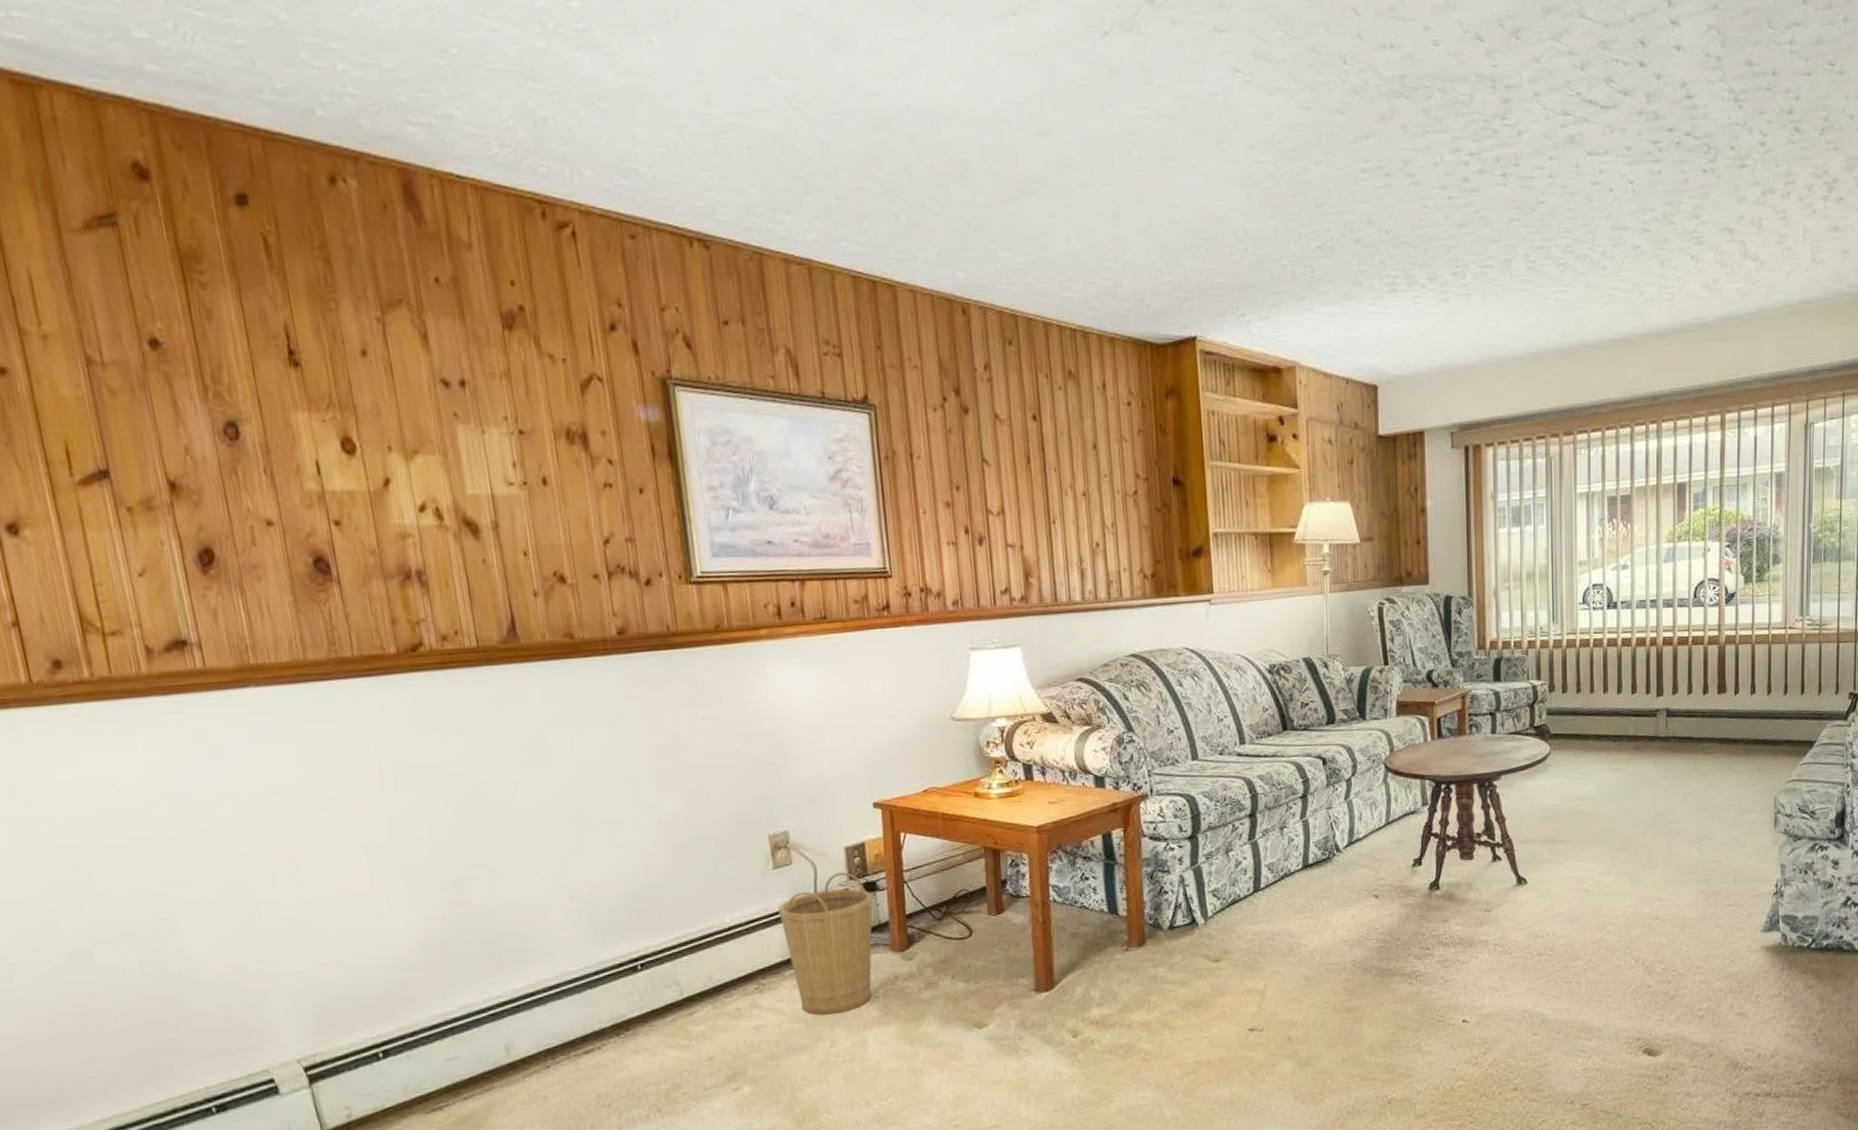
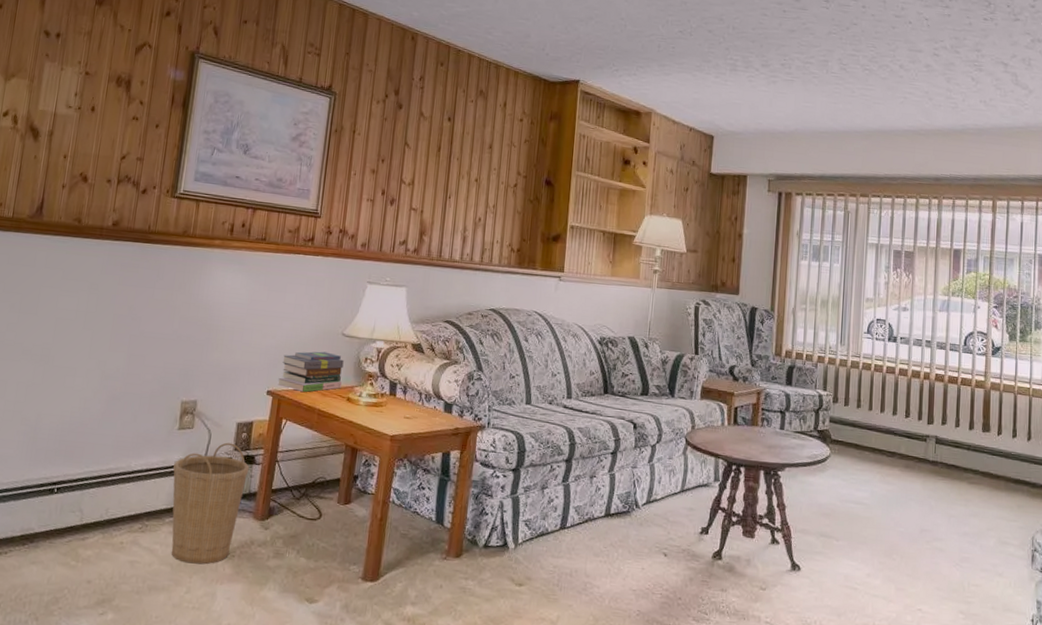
books: none [883,743,964,797] -> present [277,351,344,393]

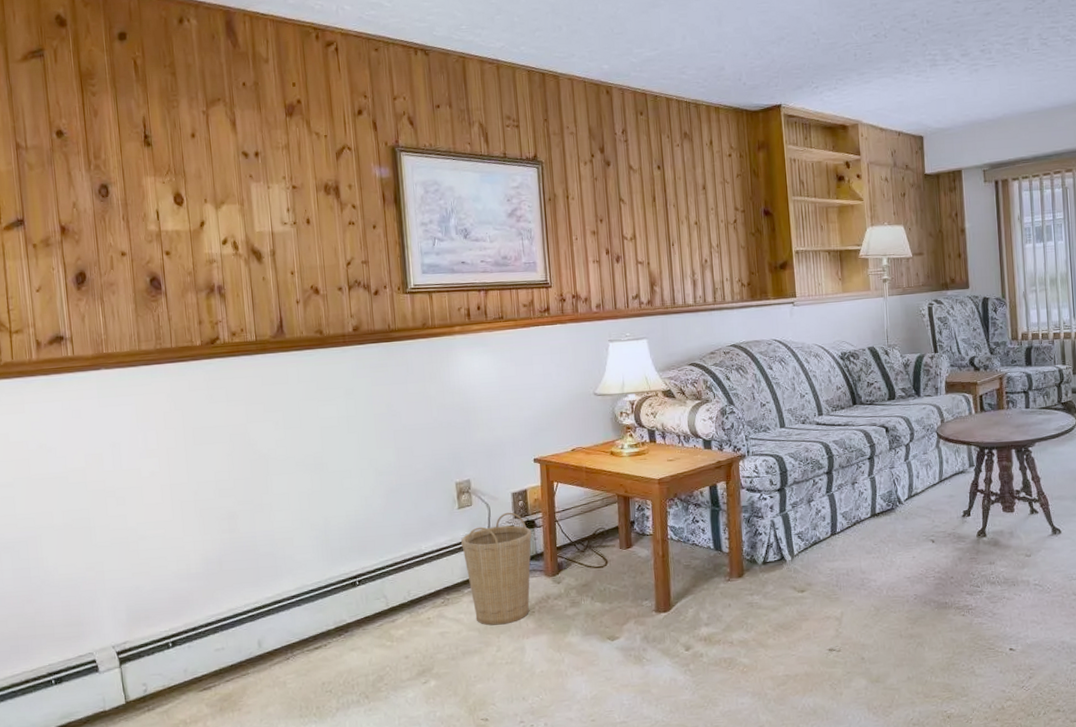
books: present [277,351,344,393] -> none [542,413,603,455]

